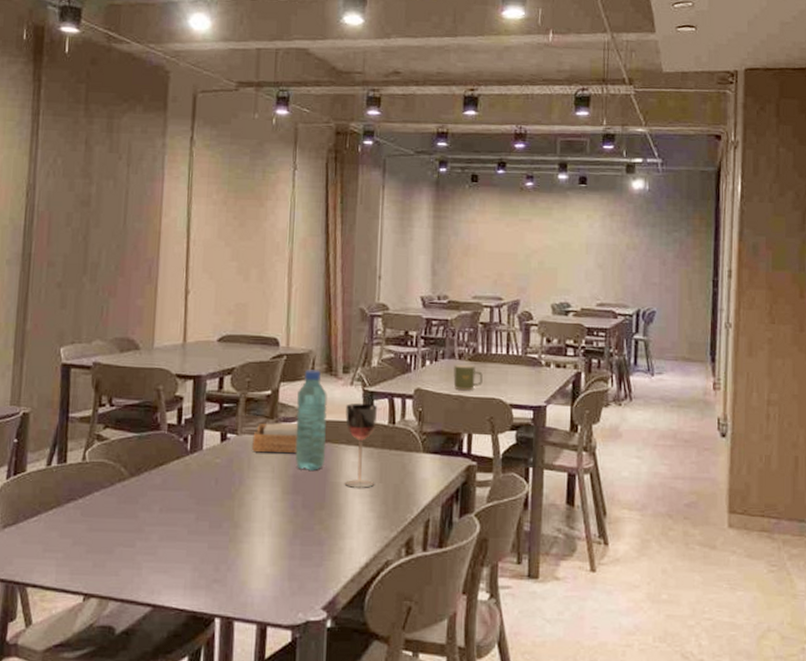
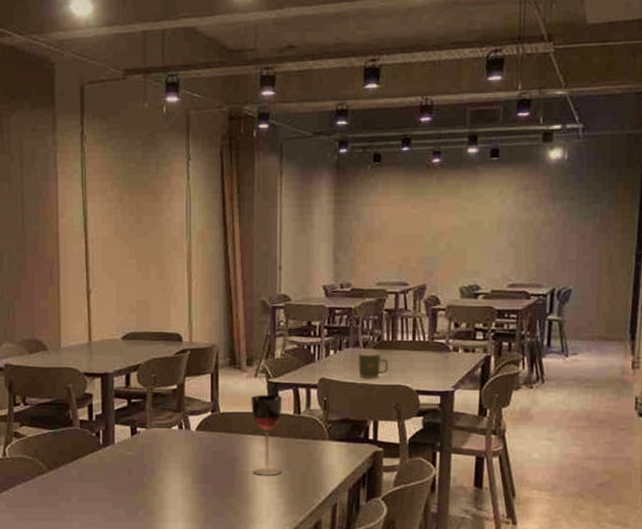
napkin holder: present [252,422,298,454] -> none [162,415,206,445]
water bottle: present [295,369,327,471] -> none [203,363,233,460]

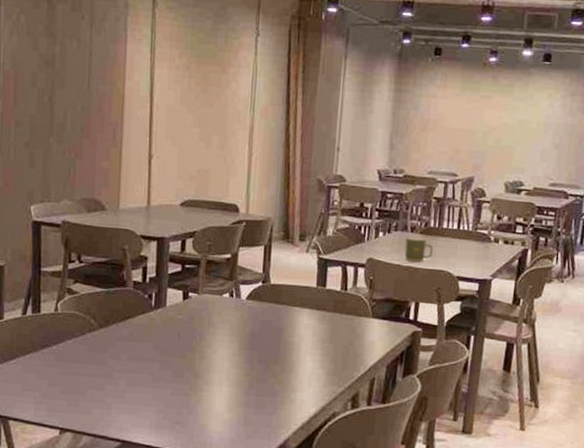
wineglass: present [251,394,282,475] -> none [298,269,331,348]

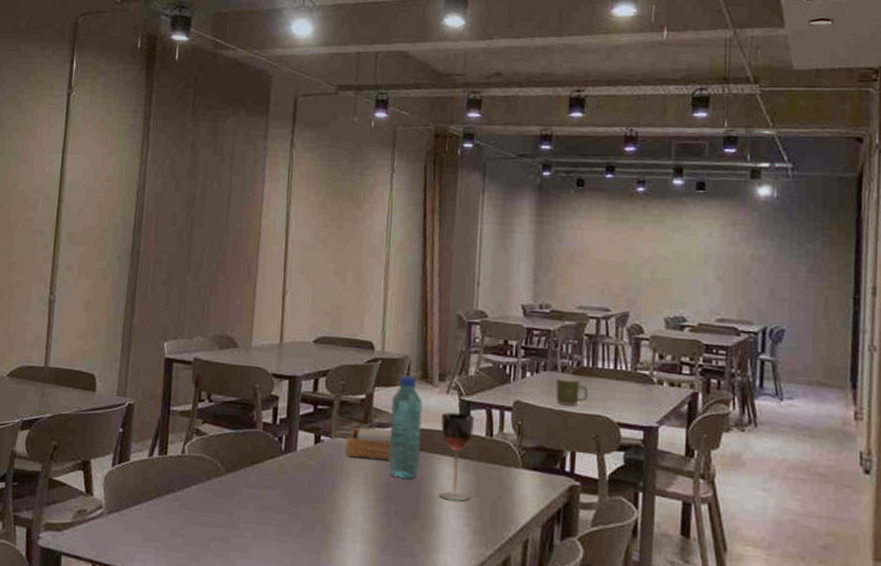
napkin holder: none [212,284,255,314] -> present [345,427,392,461]
water bottle: none [252,236,284,330] -> present [388,375,423,479]
wineglass: none [298,269,331,348] -> present [440,412,474,501]

